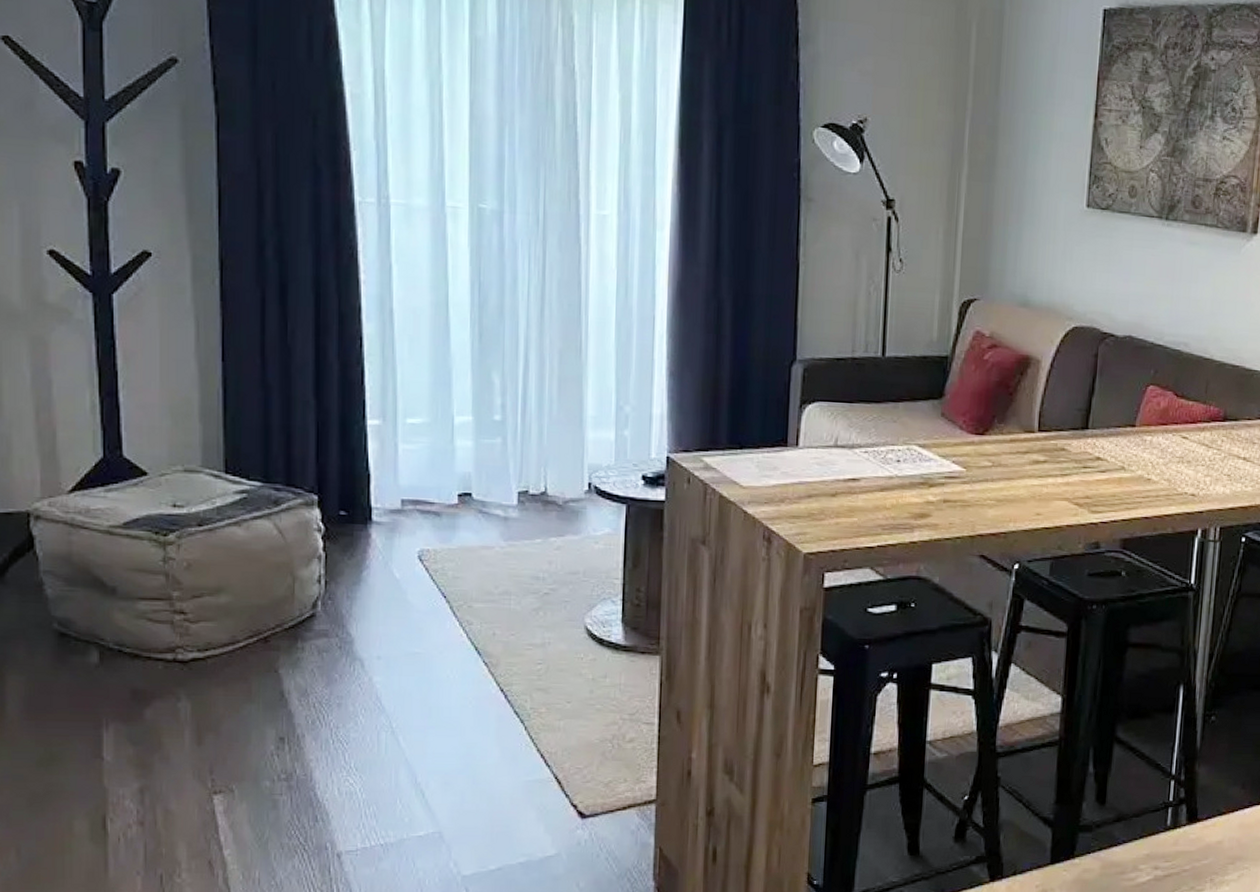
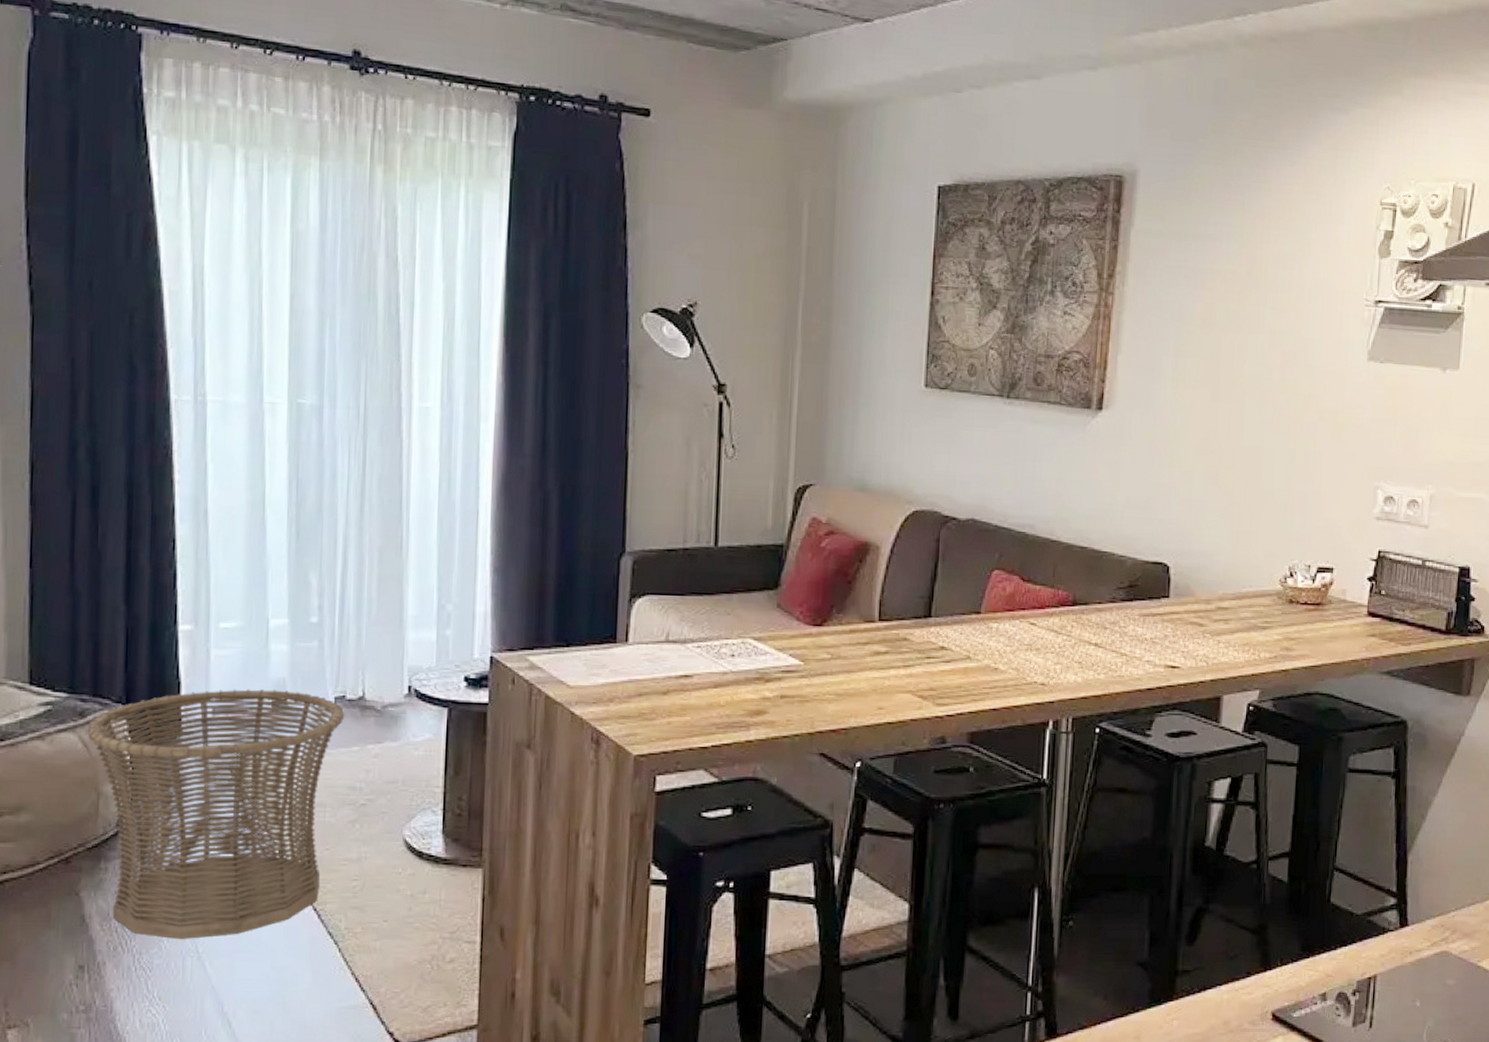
basket: none [281,482,527,715] -> present [87,689,344,939]

